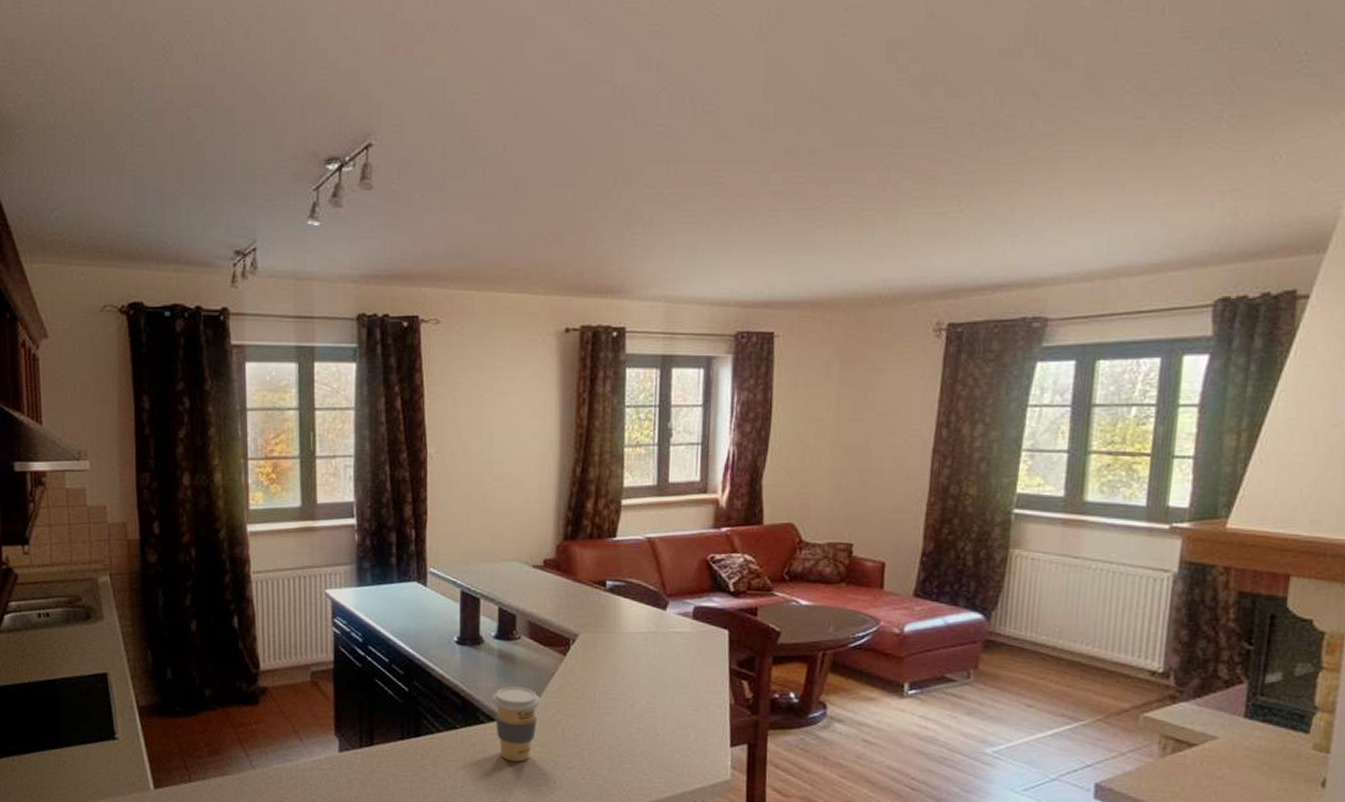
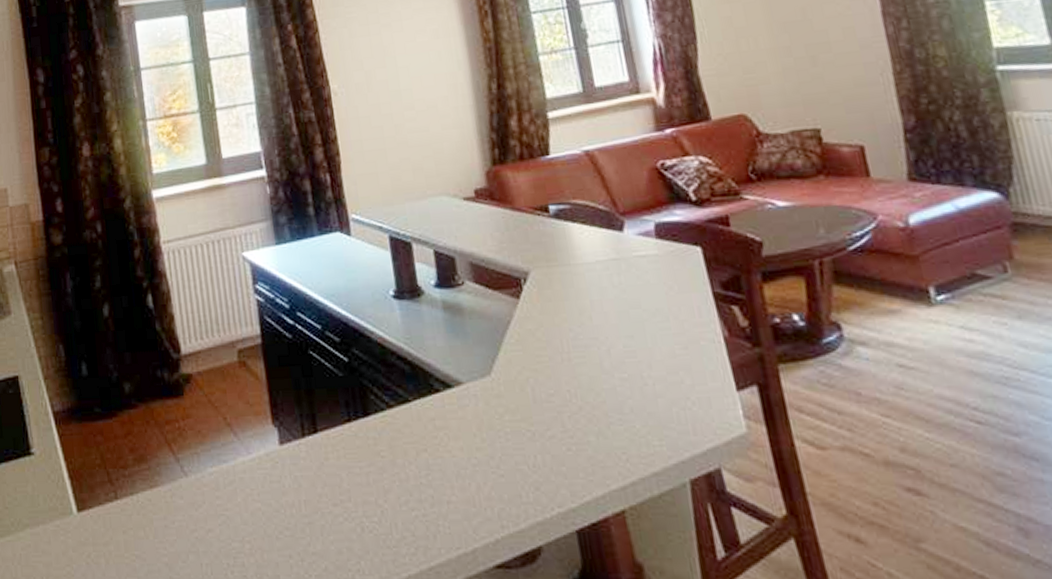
coffee cup: present [492,687,541,762] -> none [444,342,502,436]

